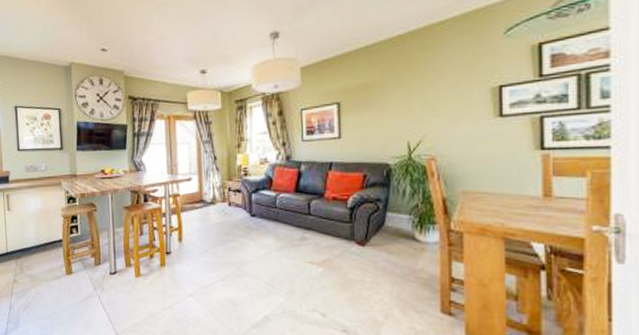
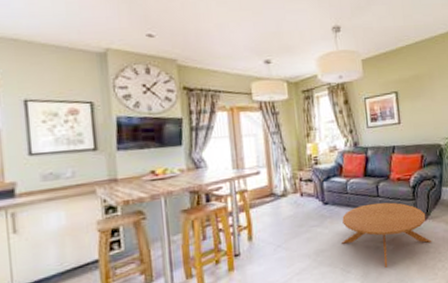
coffee table: none [267,221,370,289] -> present [342,202,432,268]

